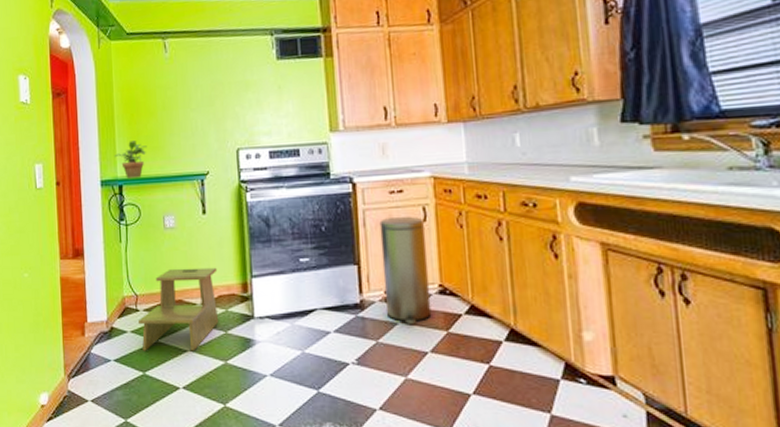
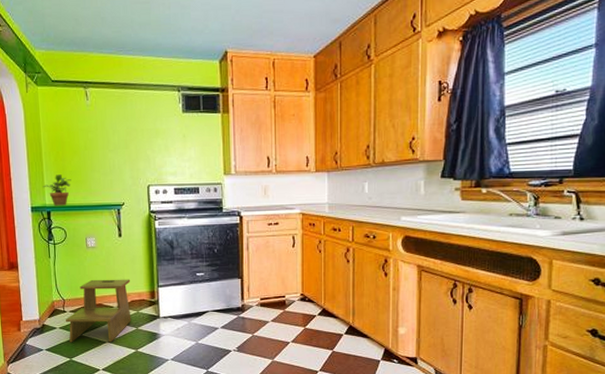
pedal bin: present [379,216,432,324] -> none [259,242,294,322]

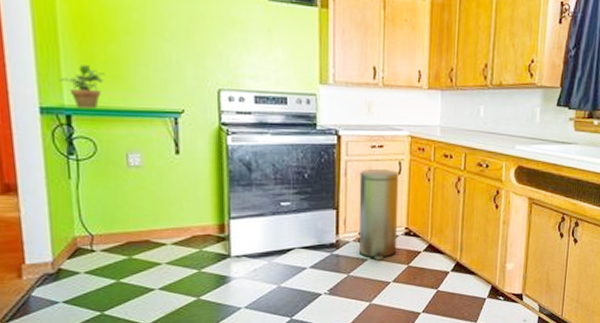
step stool: present [65,279,132,343] -> none [93,208,192,292]
pedal bin: none [259,242,294,322] -> present [358,168,399,260]

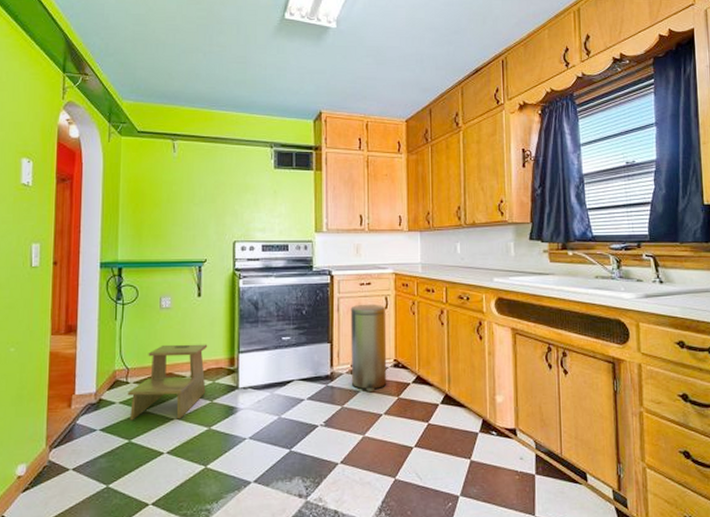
potted plant: present [59,65,105,109] -> none [116,228,149,262]
step stool: none [93,208,192,292] -> present [127,344,208,421]

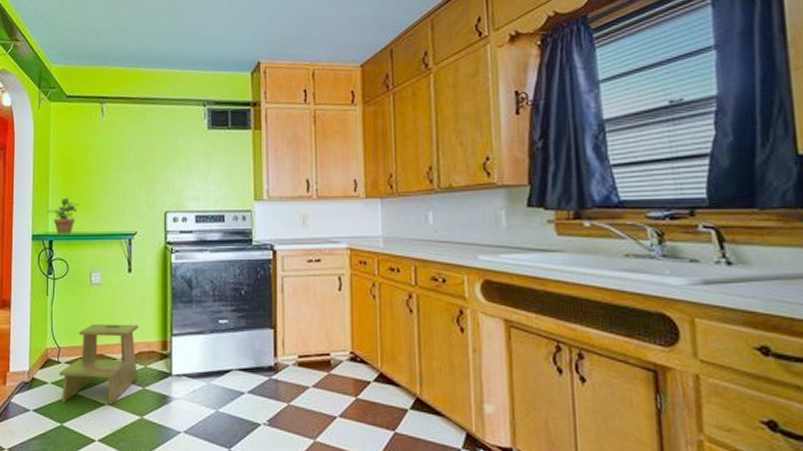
potted plant: none [116,228,149,262] -> present [47,198,79,234]
pedal bin: present [350,304,387,391] -> none [297,284,342,388]

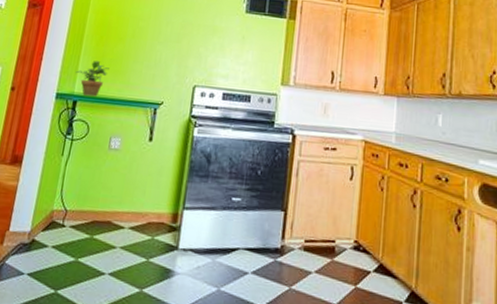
step stool: present [58,323,139,405] -> none [60,189,152,275]

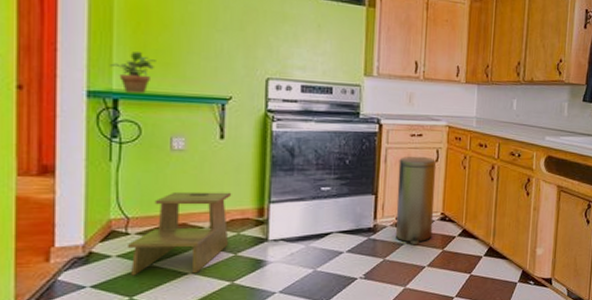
step stool: none [60,189,152,275] -> present [126,191,232,276]
pedal bin: none [303,171,351,275] -> present [395,156,437,244]

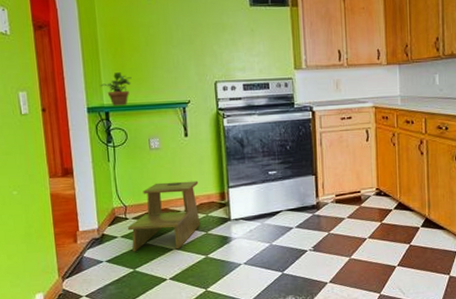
pedal bin: present [395,156,437,244] -> none [333,137,370,218]

